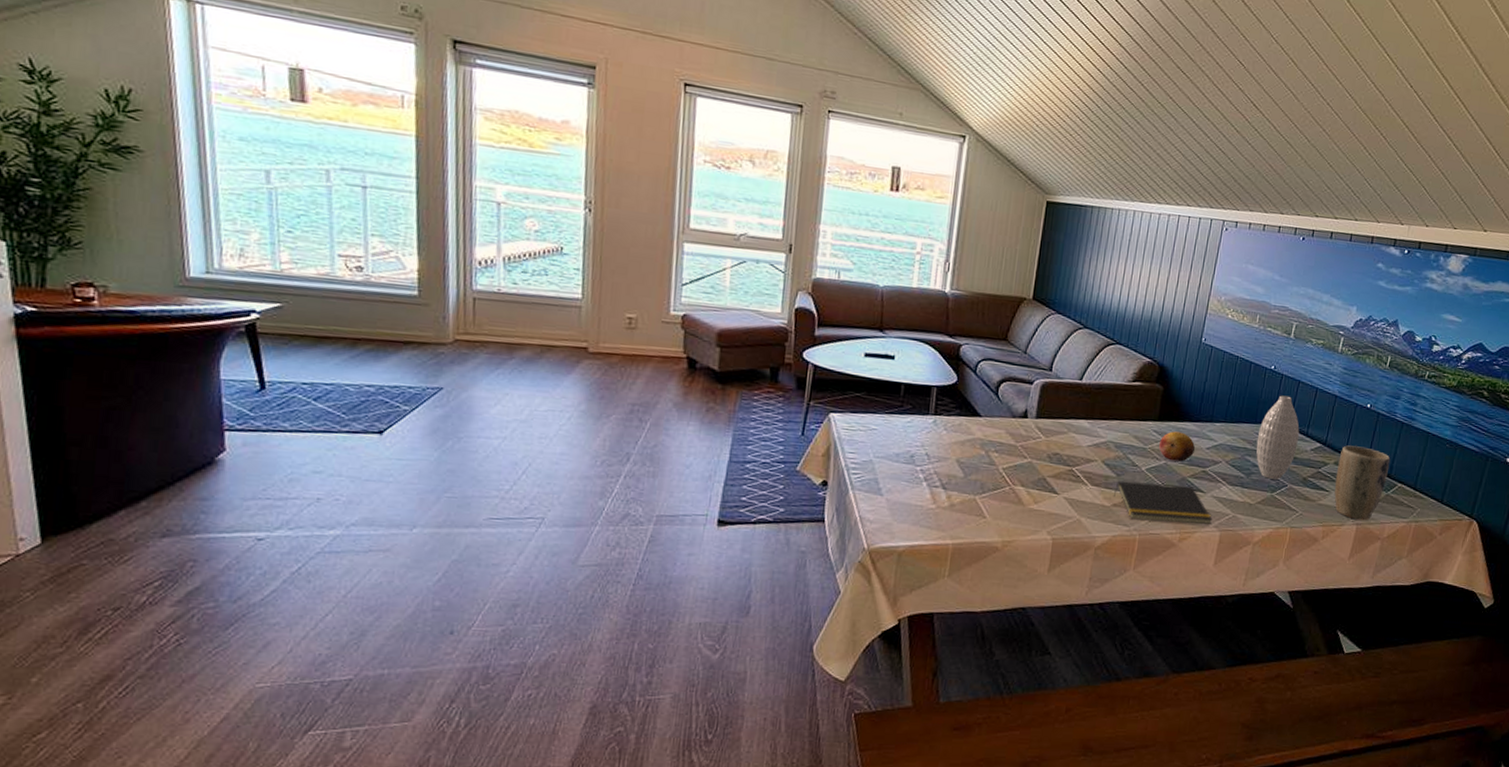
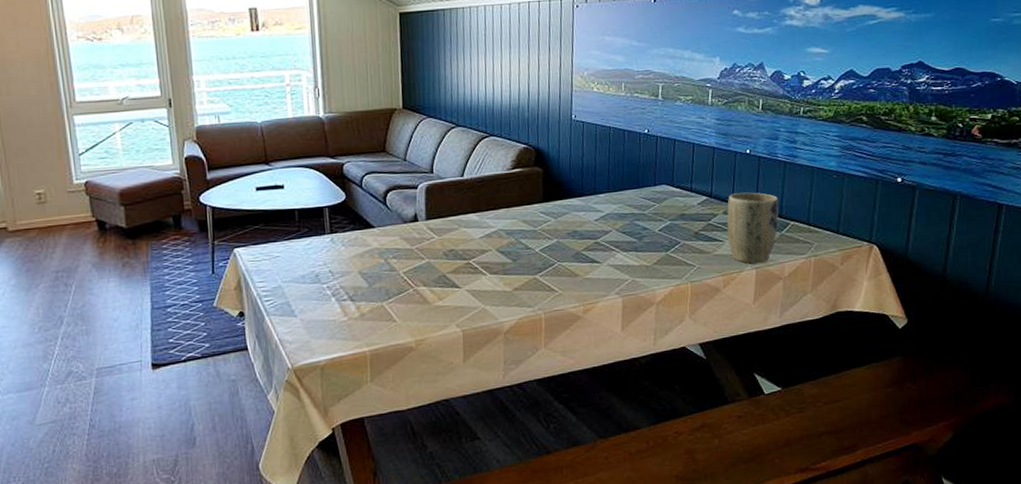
notepad: present [1114,480,1212,524] -> none [513,259,612,300]
fruit: present [1158,431,1195,462] -> none [547,209,583,238]
vase: present [1256,395,1300,480] -> none [642,156,684,239]

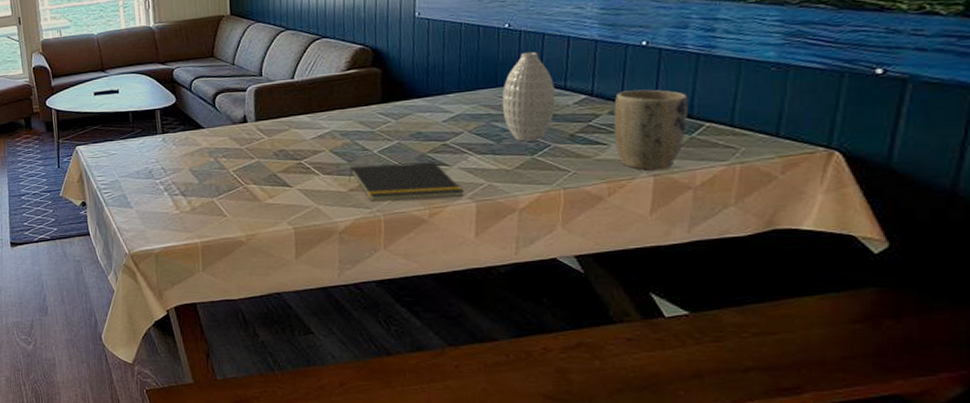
notepad: none [513,259,612,300] -> present [348,162,464,202]
vase: none [642,156,684,239] -> present [502,51,555,142]

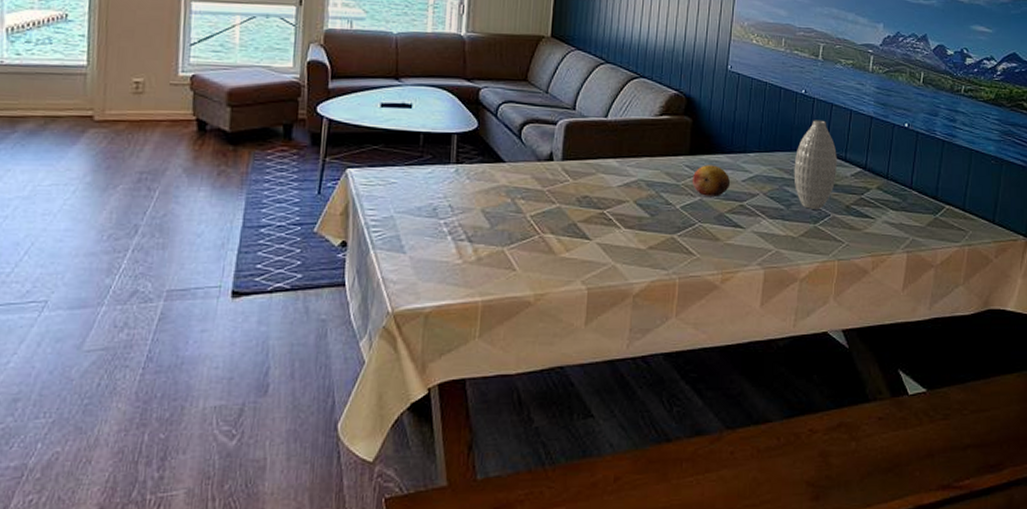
notepad: present [348,162,464,202] -> none [649,221,754,263]
fruit: none [387,109,429,140] -> present [692,165,730,197]
plant pot: present [613,89,689,171] -> none [879,168,935,248]

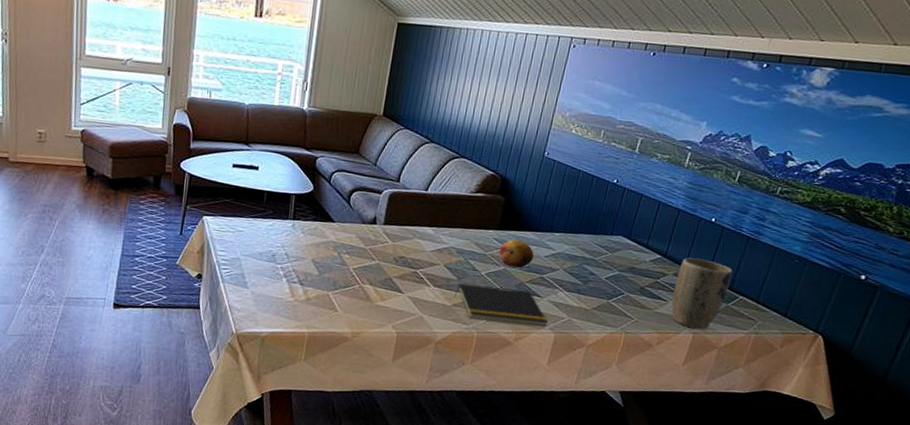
notepad: none [649,221,754,263] -> present [455,283,548,326]
vase: present [793,120,837,209] -> none [594,208,640,288]
plant pot: none [879,168,935,248] -> present [672,257,733,330]

